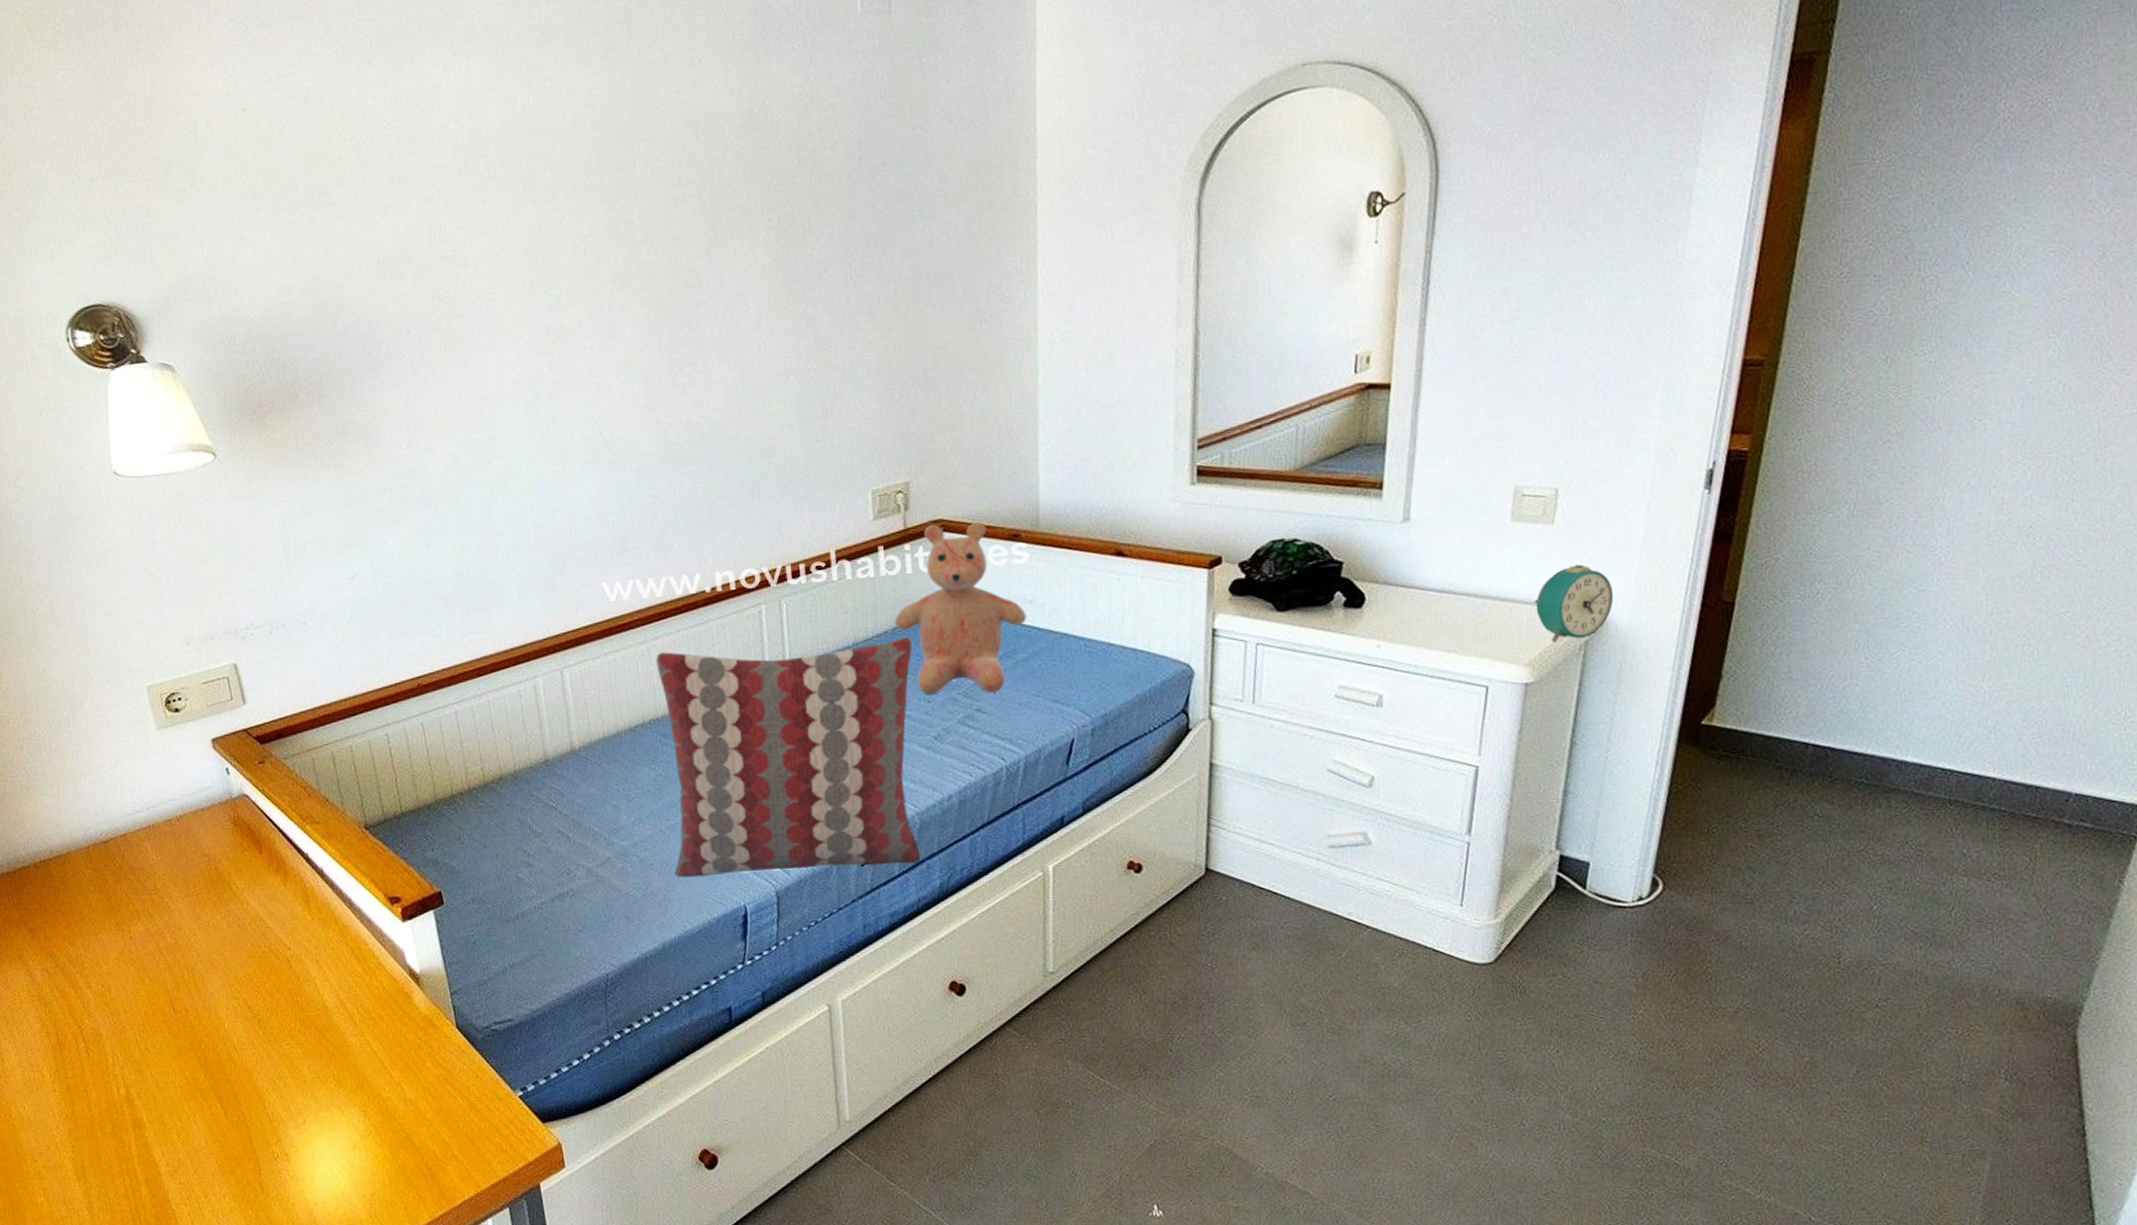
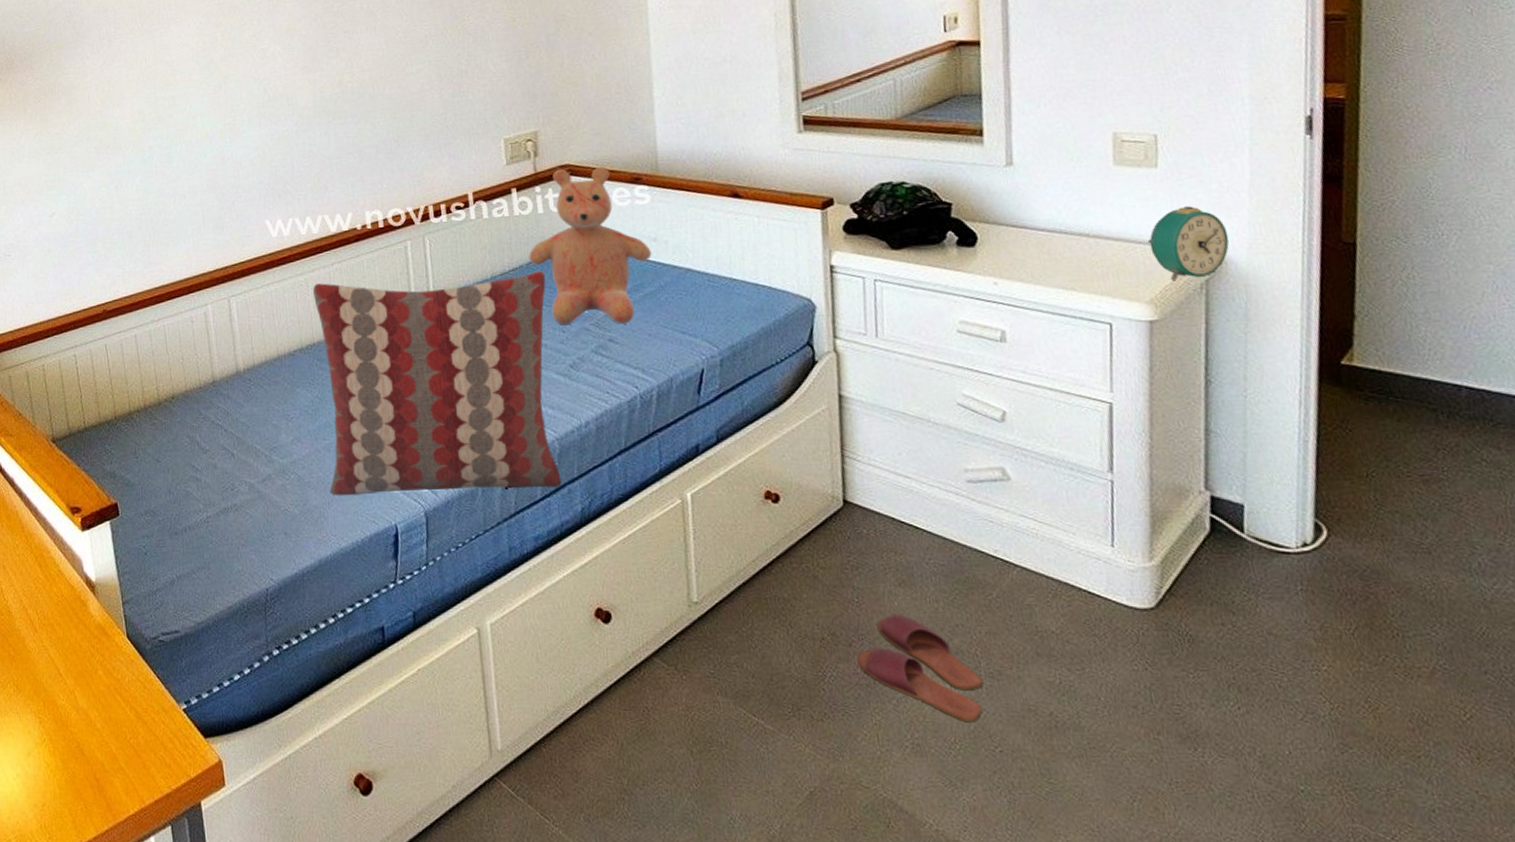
slippers: none [1205,977,1324,1075] -> present [857,614,983,723]

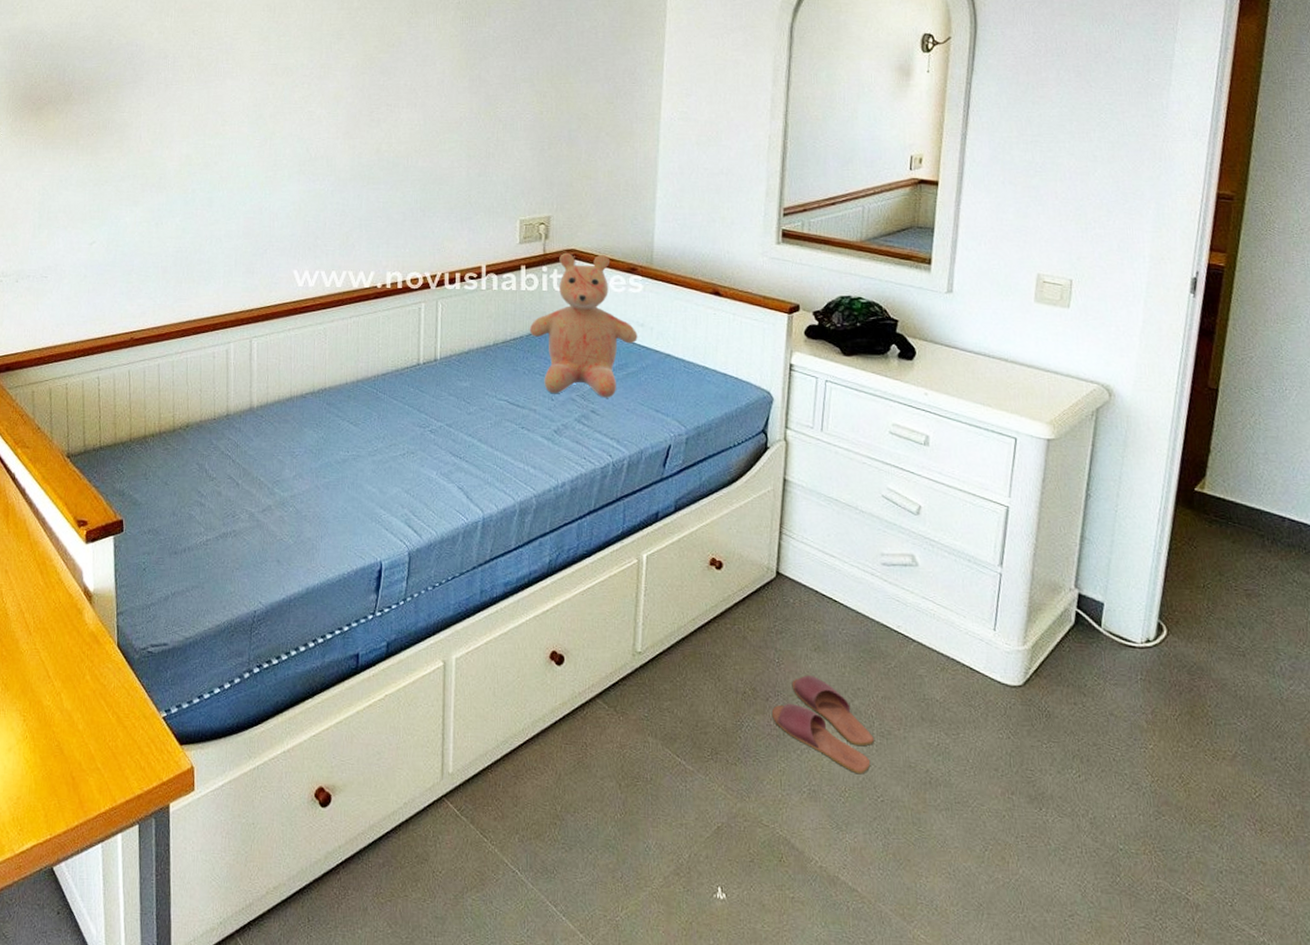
pillow: present [313,271,562,496] -> none [323,333,541,539]
alarm clock: present [1147,206,1230,280] -> none [1054,344,1120,406]

